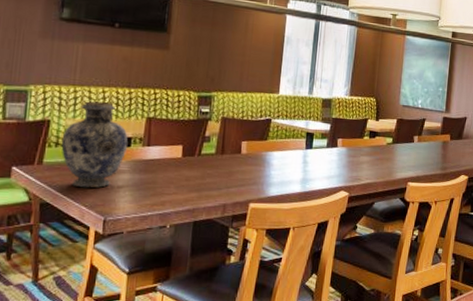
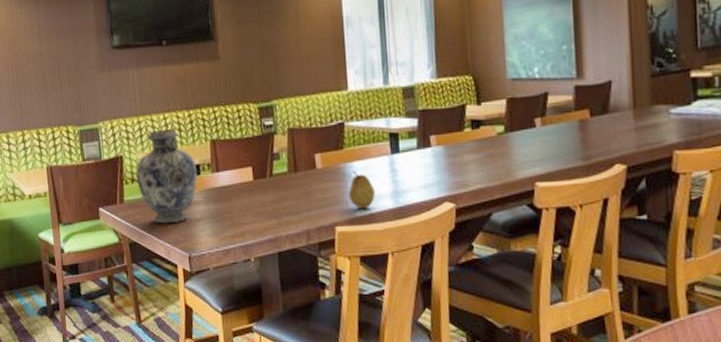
fruit: none [265,159,288,191] -> present [349,171,375,209]

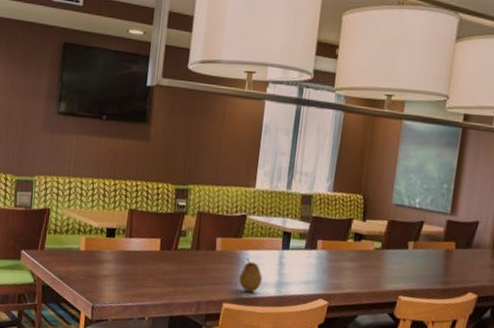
decorative vase: present [136,129,197,224] -> none [58,192,113,275]

